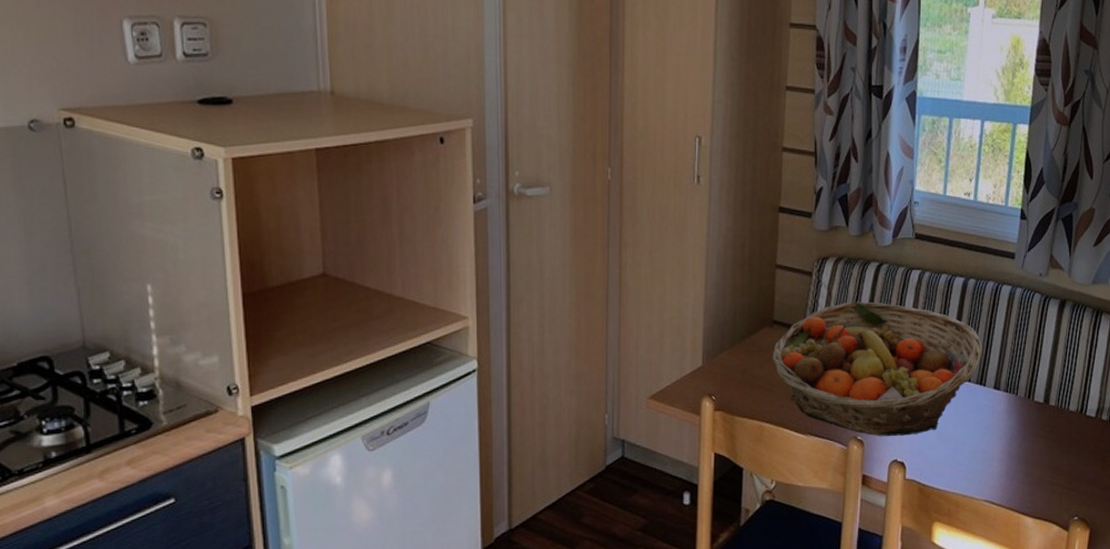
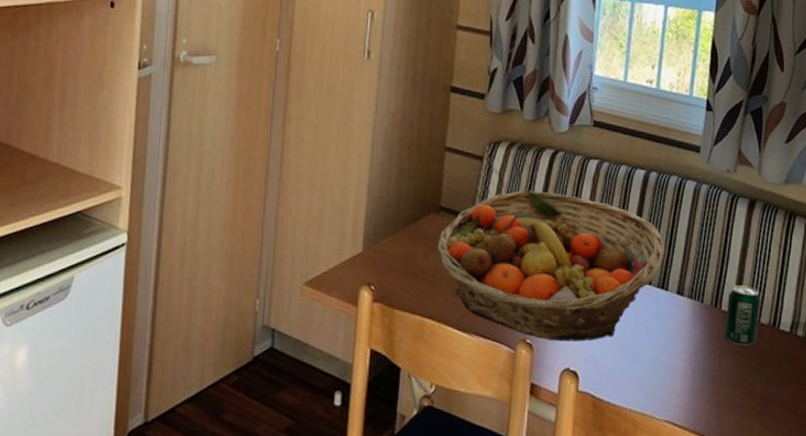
beverage can: none [1036,378,1070,431] -> present [724,285,761,346]

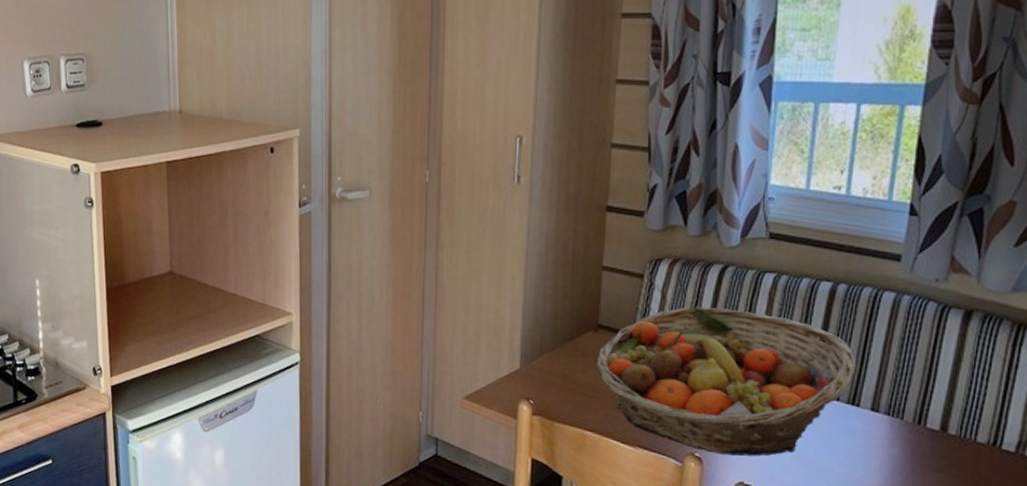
beverage can: present [724,285,761,346] -> none [929,402,978,465]

